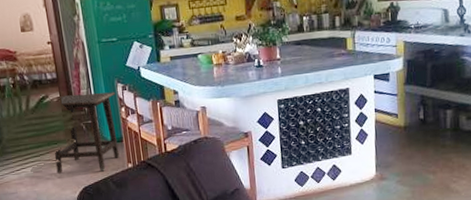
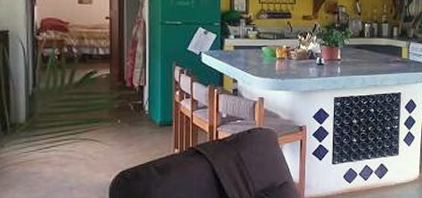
side table: present [54,92,120,174] -> none [92,72,172,156]

